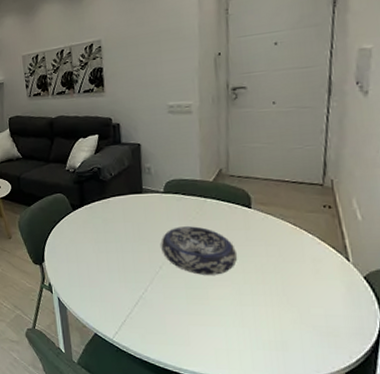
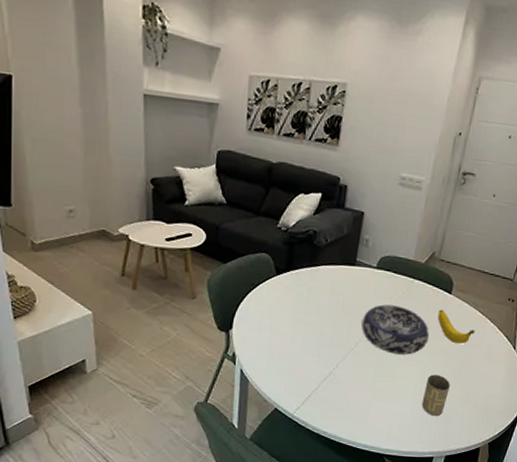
banana: none [241,225,291,260] -> present [437,309,475,344]
bottle: none [246,294,277,341] -> present [421,374,450,417]

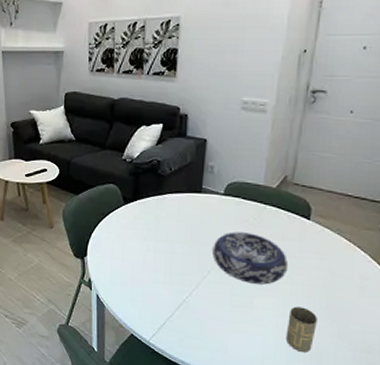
banana: present [437,309,475,344] -> none [296,236,342,275]

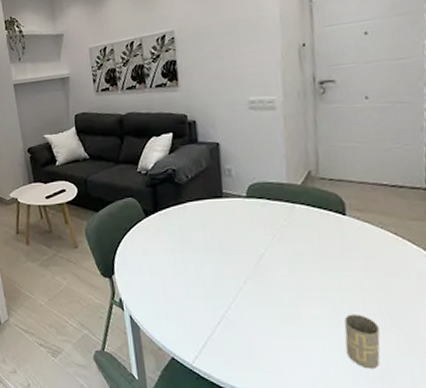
decorative bowl: present [212,232,289,285] -> none [244,235,333,291]

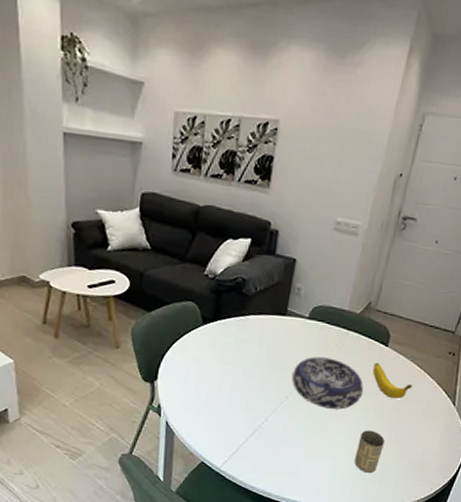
decorative bowl: none [244,235,333,291] -> present [292,356,364,410]
banana: none [335,234,393,275] -> present [372,362,412,399]

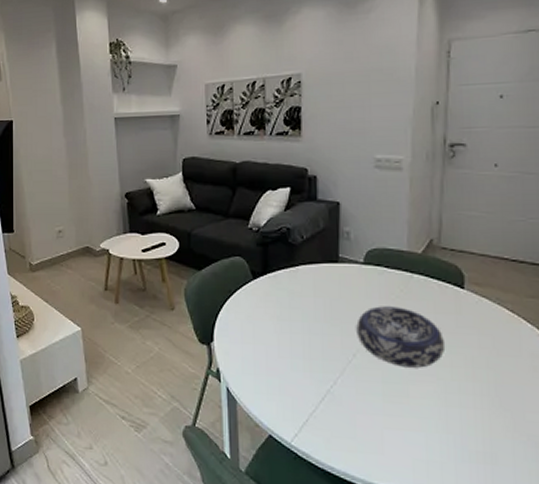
bottle: present [354,430,385,474] -> none [451,393,487,452]
banana: present [372,362,412,399] -> none [451,308,507,353]

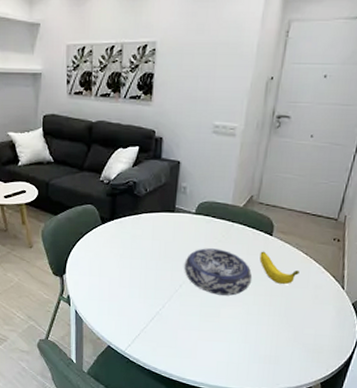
banana: none [451,308,507,353] -> present [259,251,299,285]

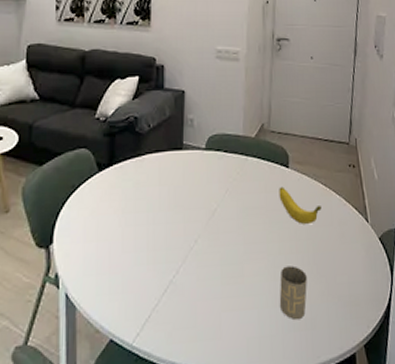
decorative bowl: present [184,248,253,296] -> none [198,189,274,248]
bottle: none [248,314,277,356] -> present [279,265,307,321]

